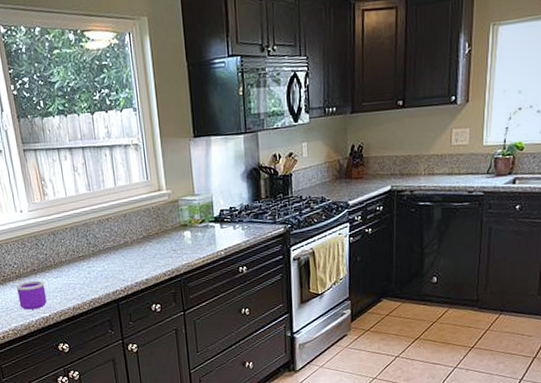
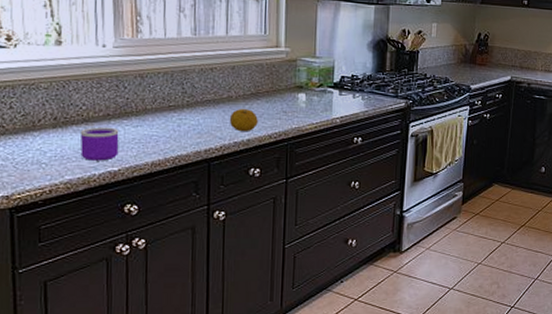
fruit: none [128,251,153,273] -> present [229,108,258,132]

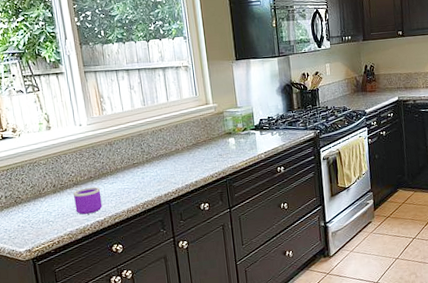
fruit: present [229,108,258,132] -> none [179,156,201,176]

